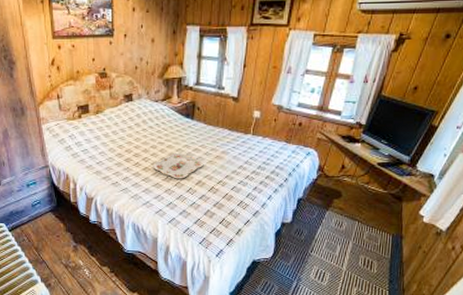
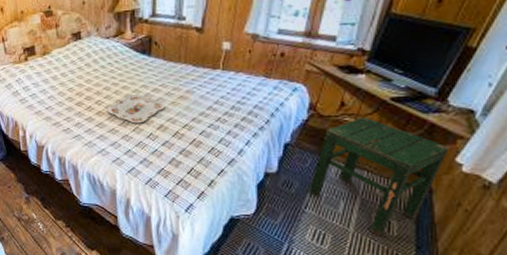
stool: none [314,177,416,274] -> present [308,116,449,237]

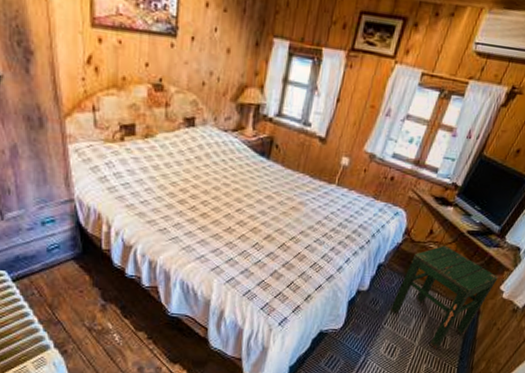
serving tray: present [107,94,166,124] -> none [213,199,276,231]

